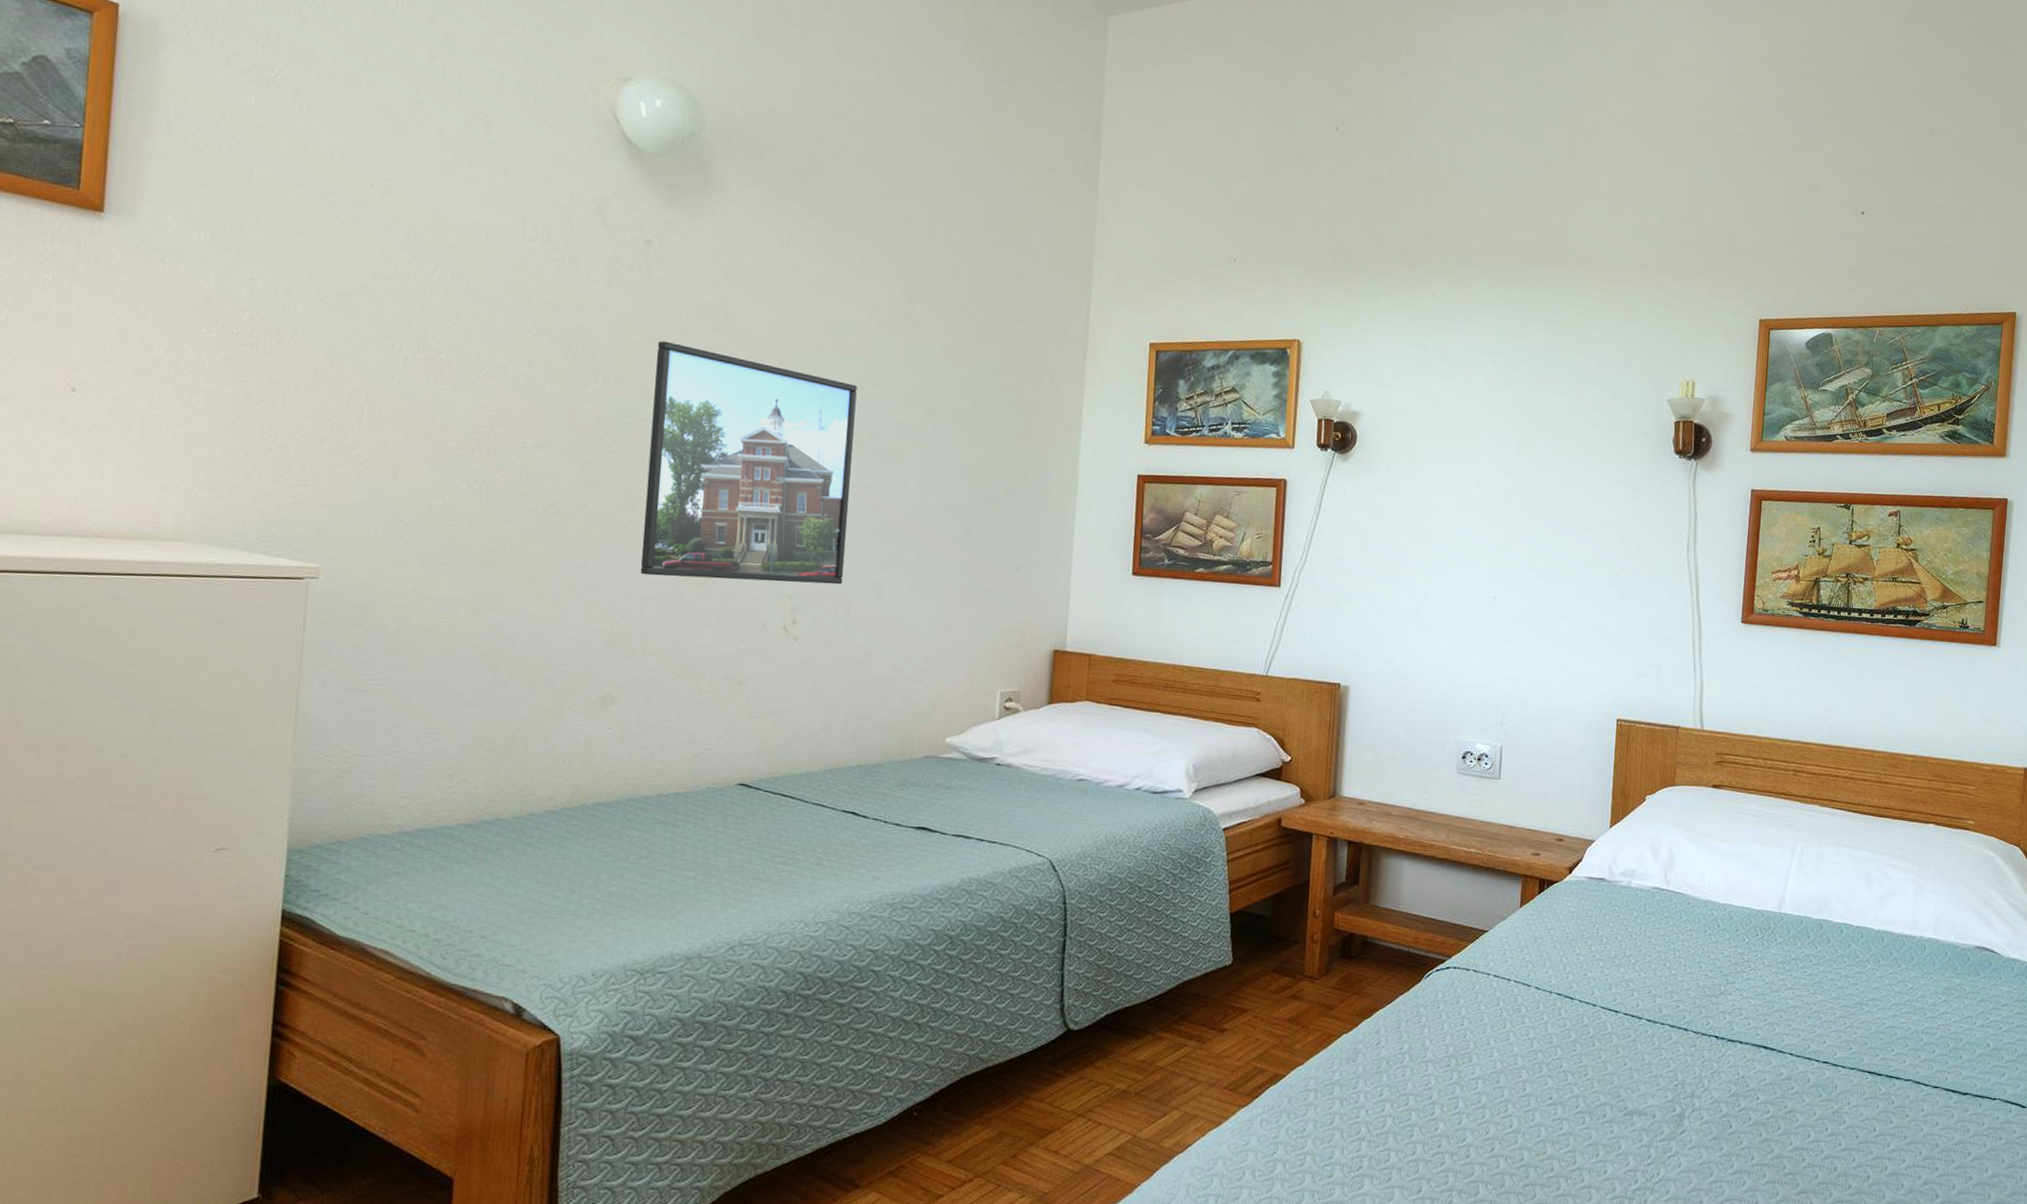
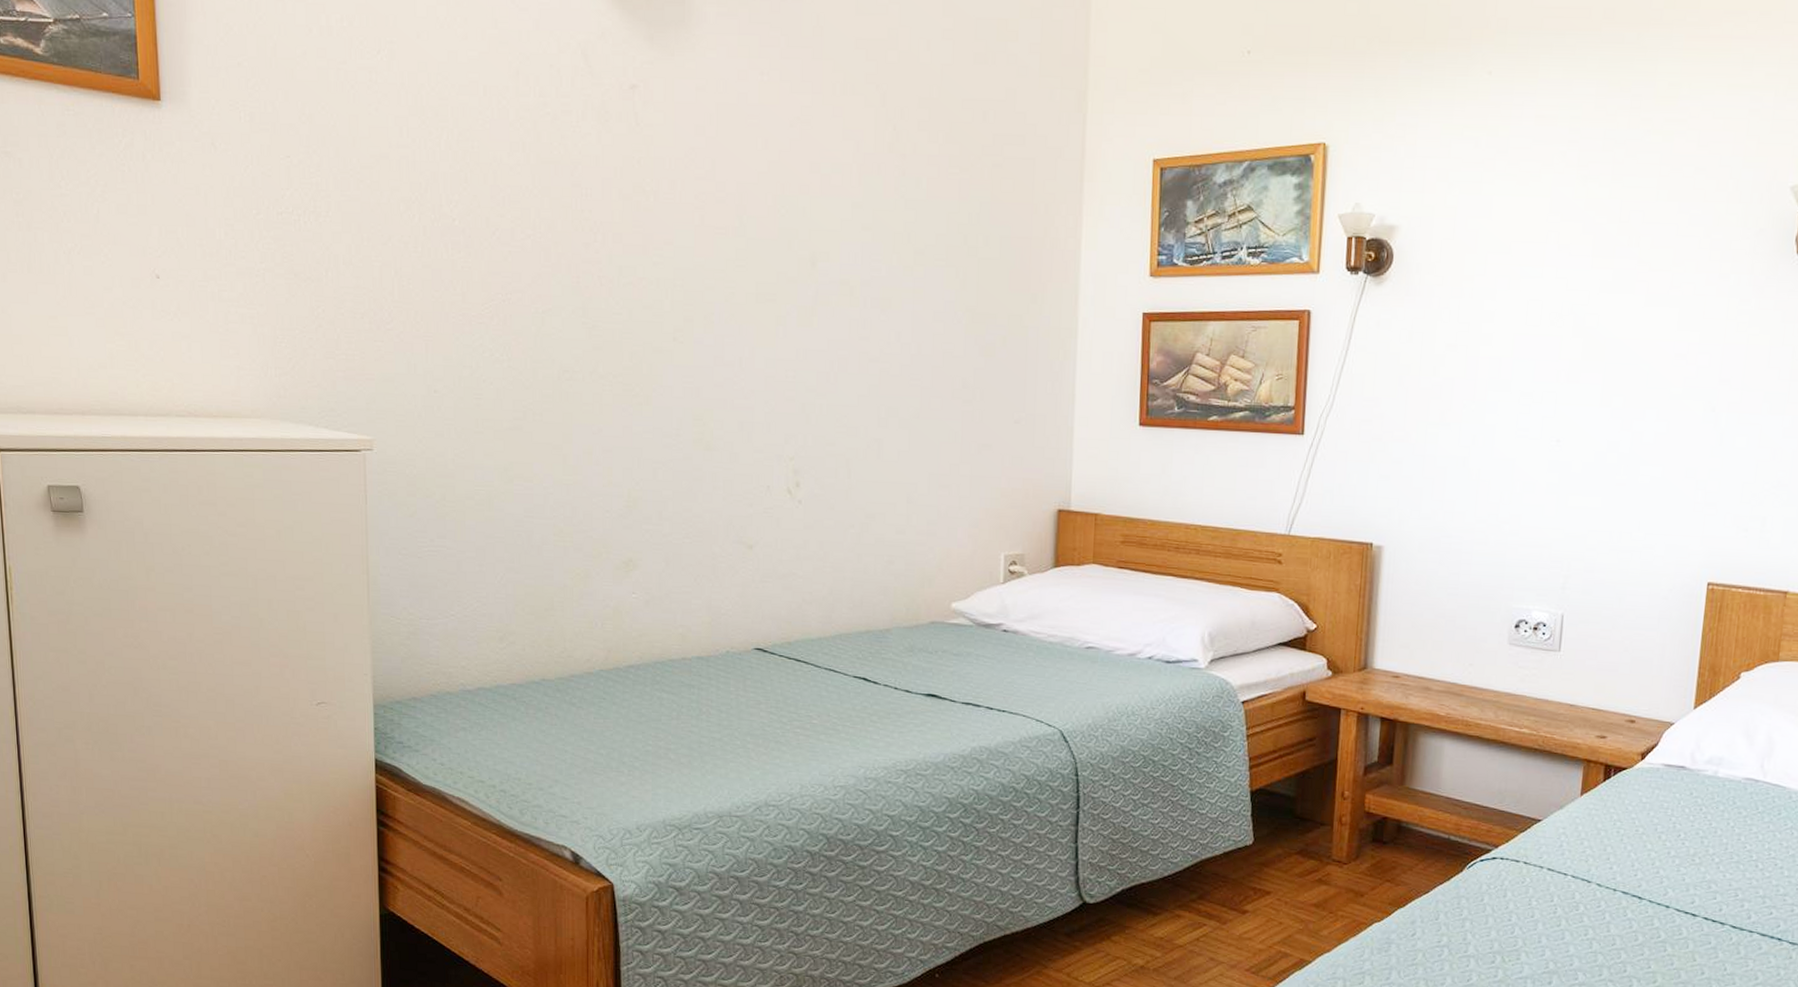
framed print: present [640,340,857,585] -> none [649,193,846,444]

